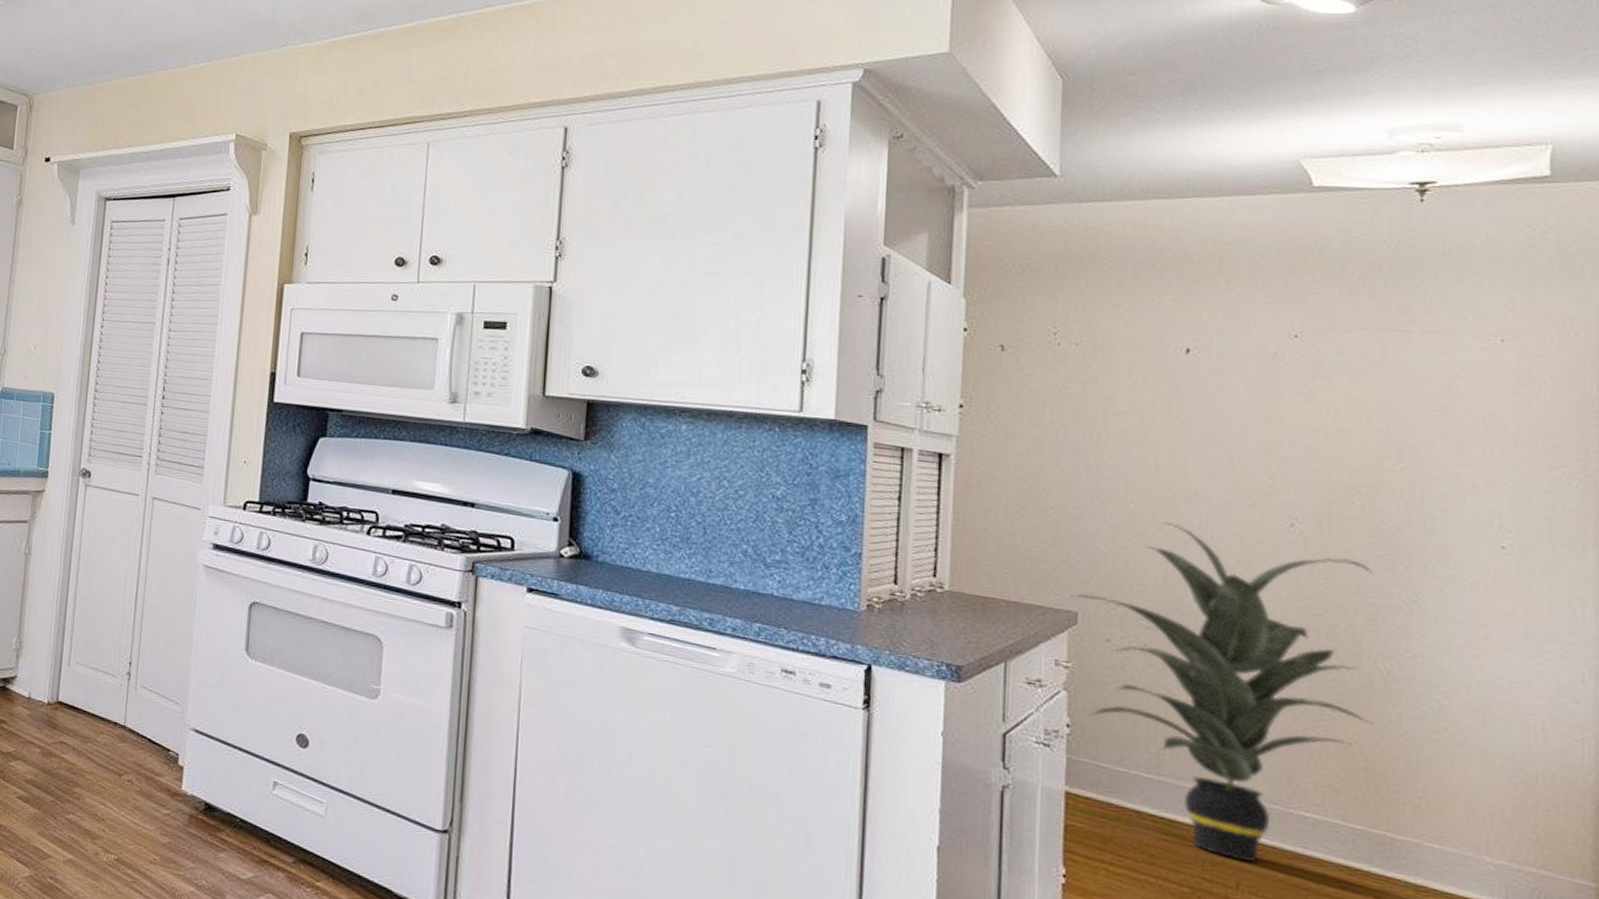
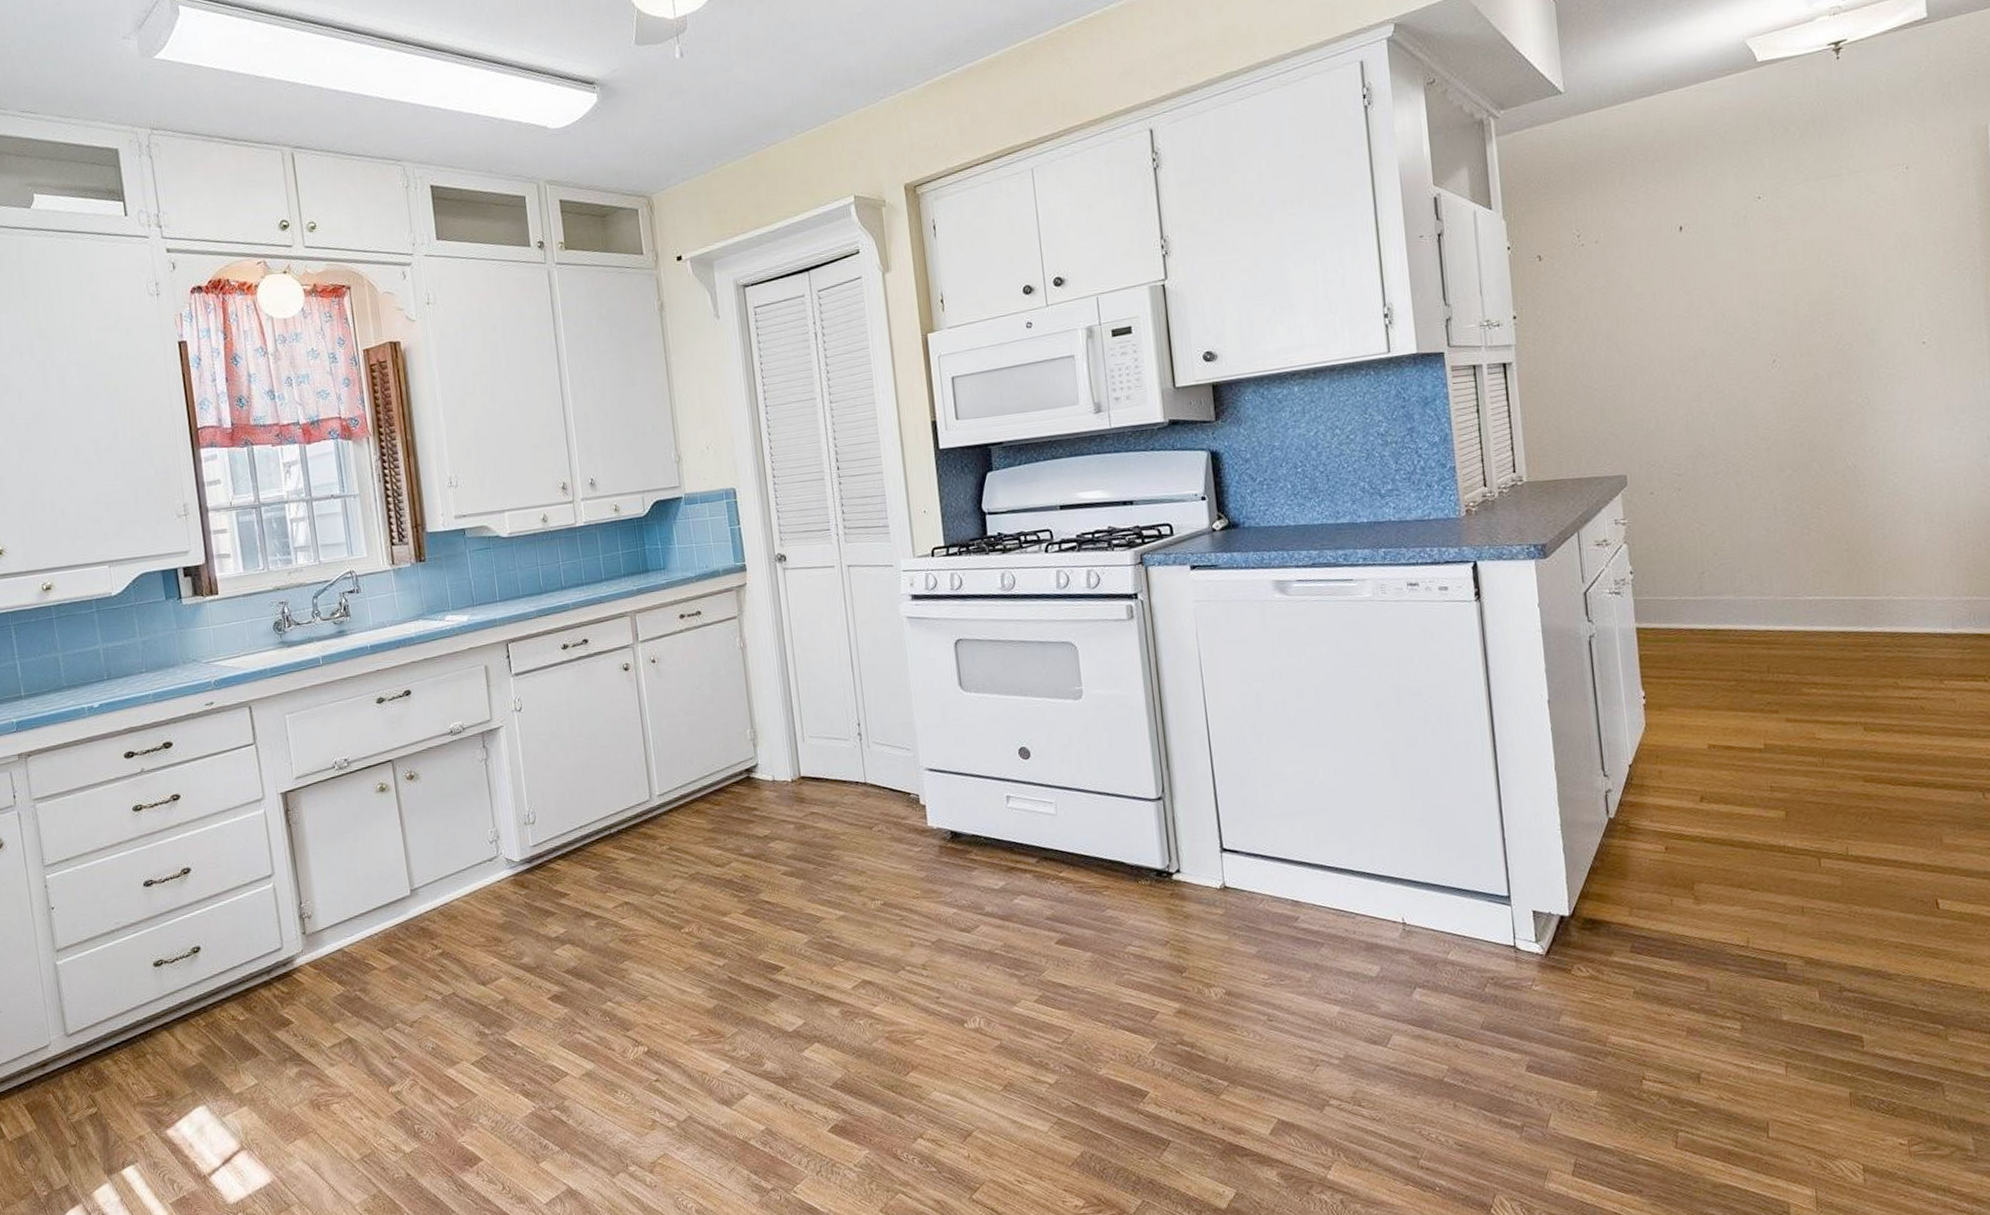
indoor plant: present [1070,522,1373,862] -> none [1618,379,1849,649]

